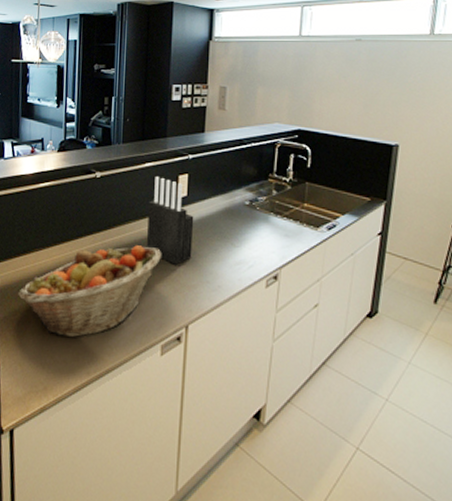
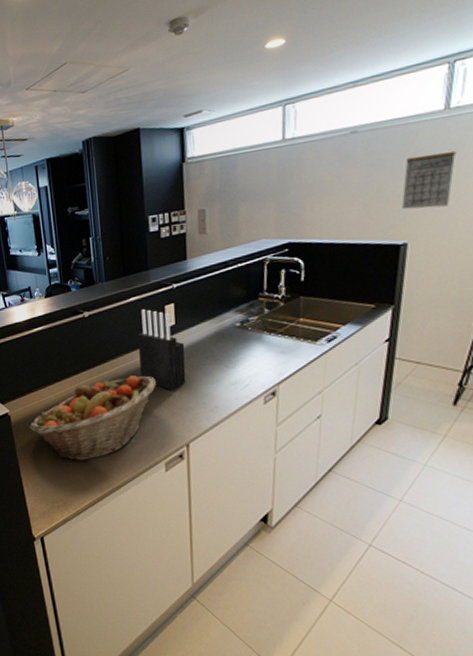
calendar: none [395,69,439,116] -> present [402,150,457,210]

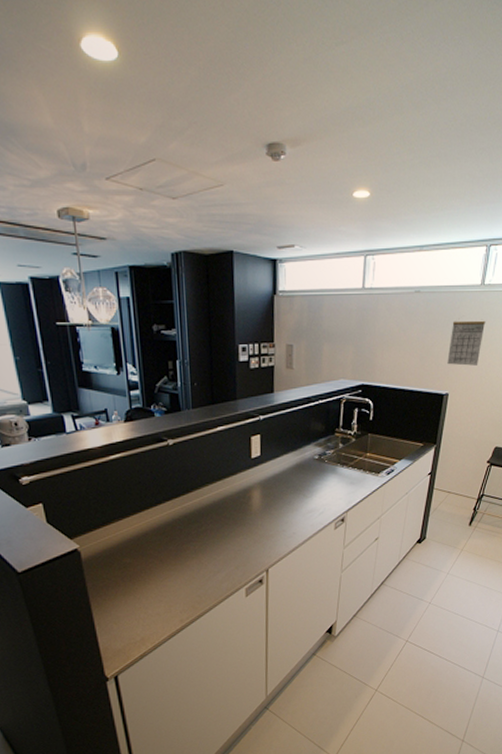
fruit basket: present [29,375,156,461] -> none [103,505,240,594]
knife block: present [138,309,186,390] -> none [224,439,269,519]

